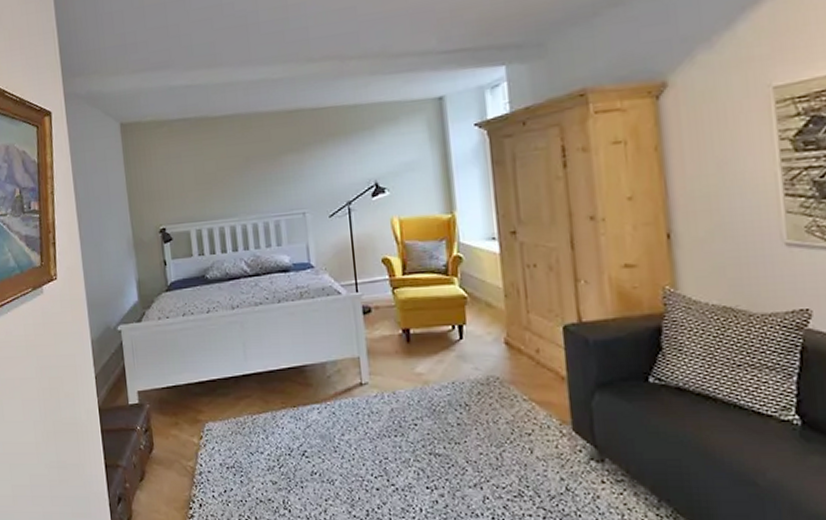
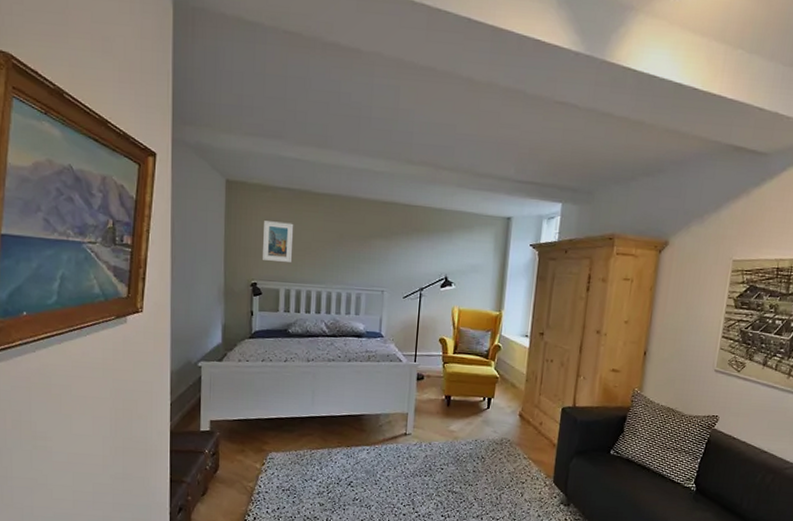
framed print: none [164,155,199,202] -> present [261,221,294,262]

